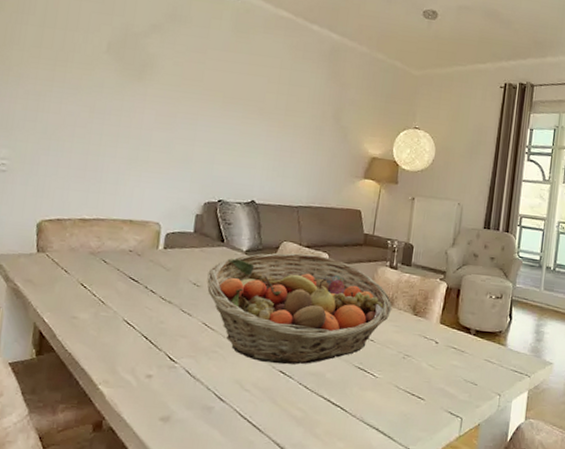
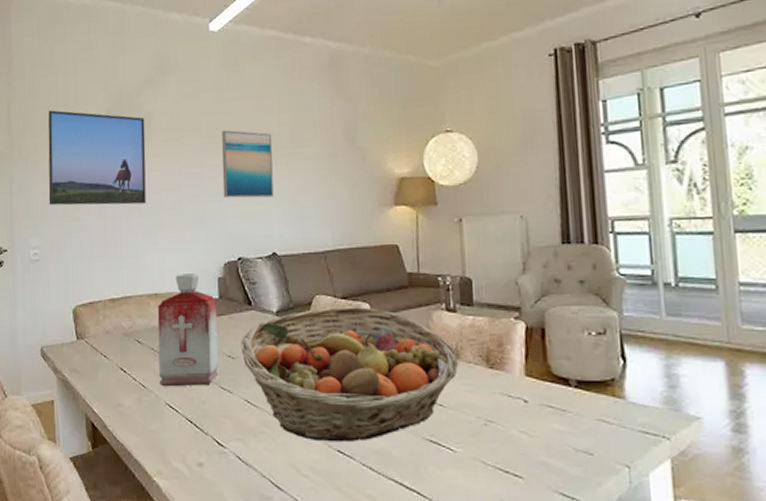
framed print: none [27,29,148,137] -> present [48,110,146,206]
bottle: none [120,206,191,308] -> present [157,273,219,387]
wall art: none [214,86,269,153] -> present [222,130,274,198]

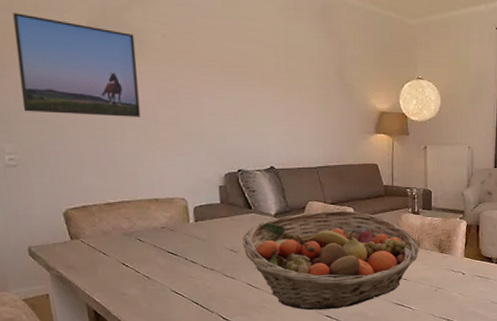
bottle: present [157,273,219,387] -> none [158,182,222,277]
wall art: present [222,130,274,198] -> none [219,56,271,120]

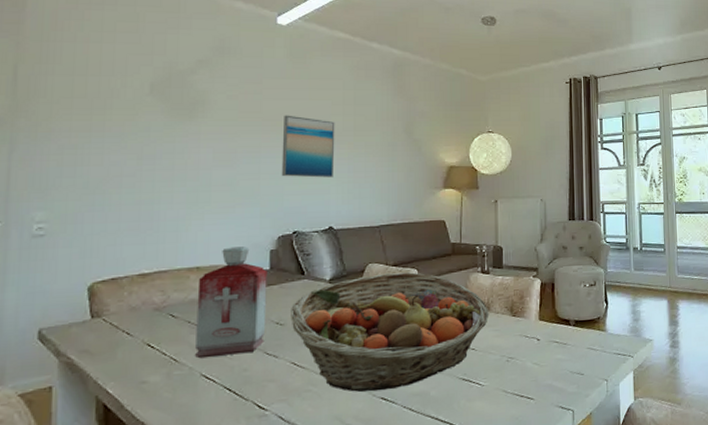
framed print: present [13,13,141,117] -> none [64,78,197,179]
bottle: none [158,182,222,277] -> present [195,246,267,359]
wall art: none [219,56,271,120] -> present [281,115,335,178]

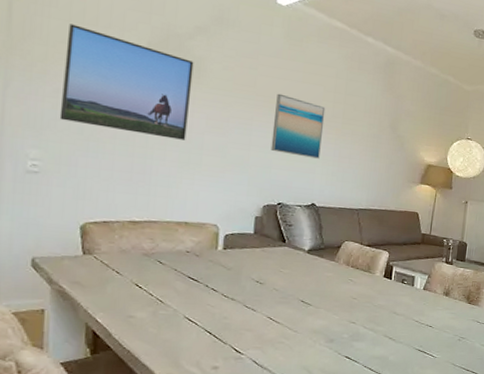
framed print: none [64,78,197,179] -> present [59,24,194,141]
bottle: present [195,246,267,359] -> none [180,208,251,304]
fruit basket: present [290,272,490,392] -> none [270,251,449,351]

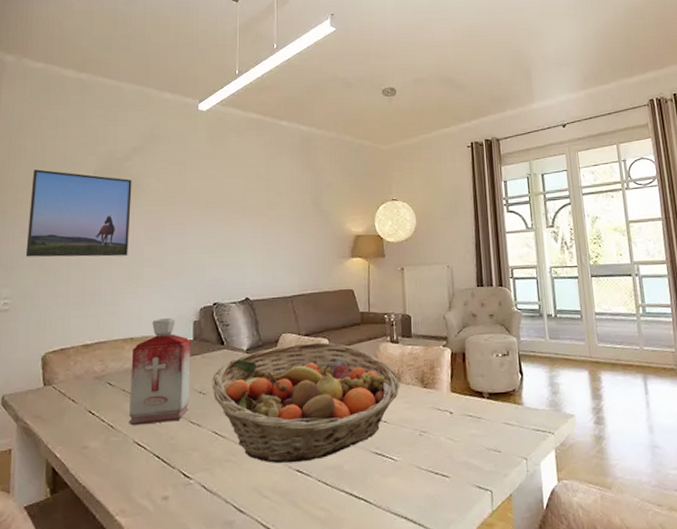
bottle: none [180,208,251,304] -> present [129,318,191,426]
wall art: present [270,93,326,159] -> none [203,193,250,251]
fruit basket: none [270,251,449,351] -> present [212,342,400,463]

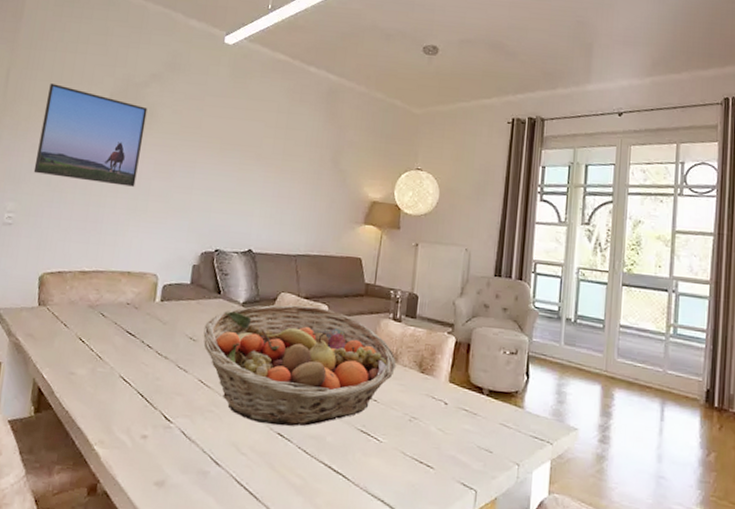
bottle: present [129,318,191,426] -> none [117,256,188,363]

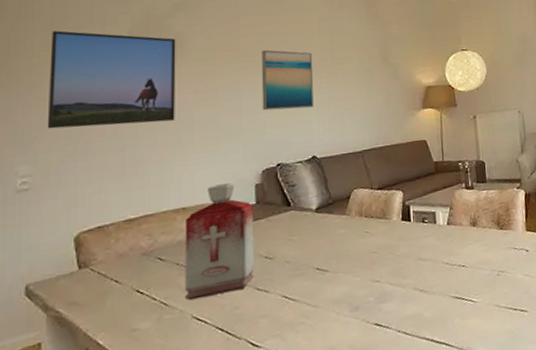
bottle: none [117,256,188,363] -> present [184,183,255,301]
fruit basket: present [203,304,397,427] -> none [279,194,477,321]
wall art: none [211,133,266,200] -> present [261,50,314,111]

